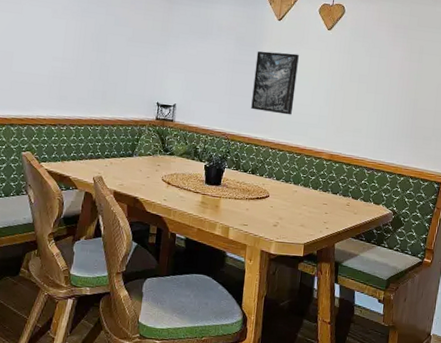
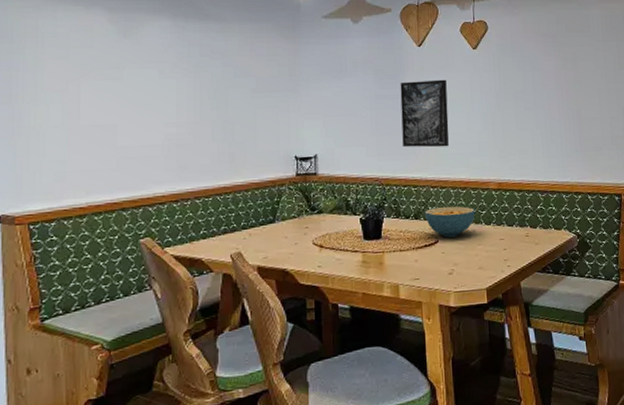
cereal bowl: none [260,167,306,195] -> present [424,206,475,238]

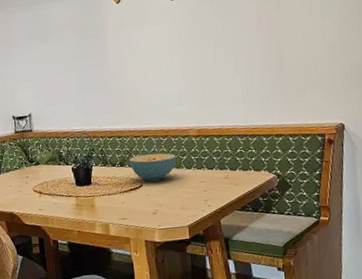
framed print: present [400,79,449,148] -> none [101,33,150,102]

